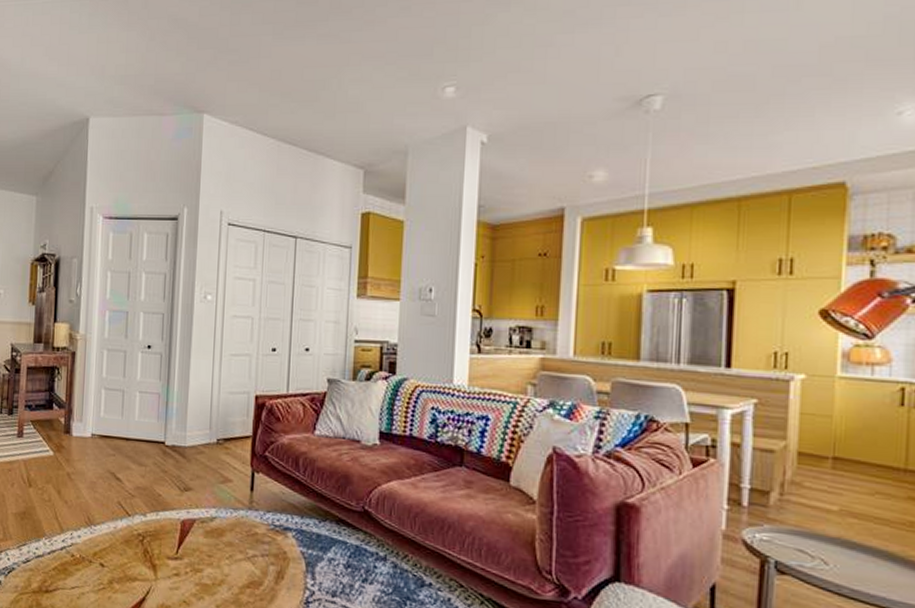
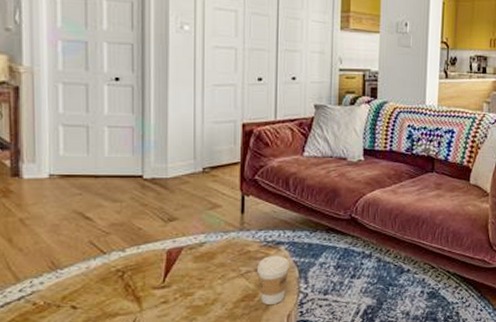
coffee cup: none [263,541,296,598] -> present [257,255,289,306]

